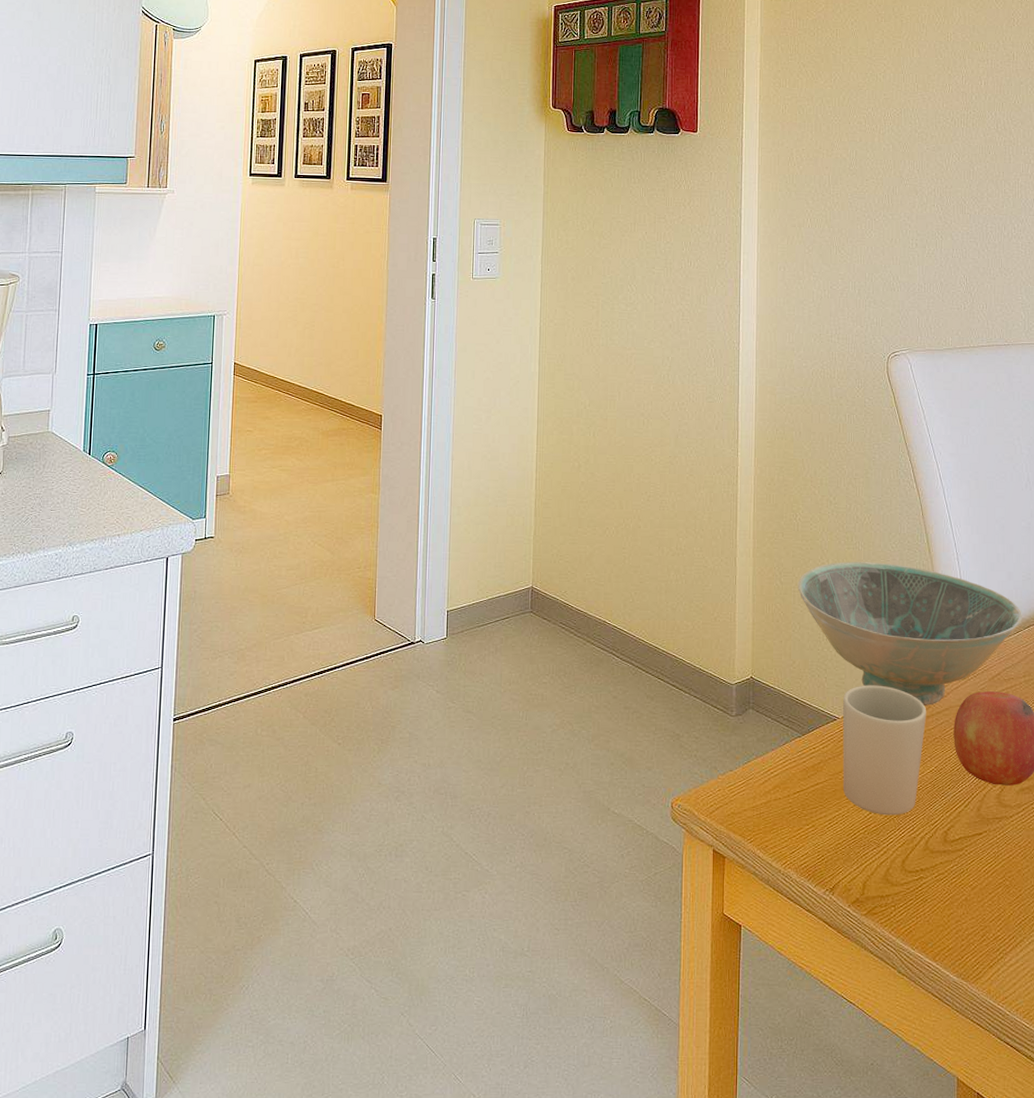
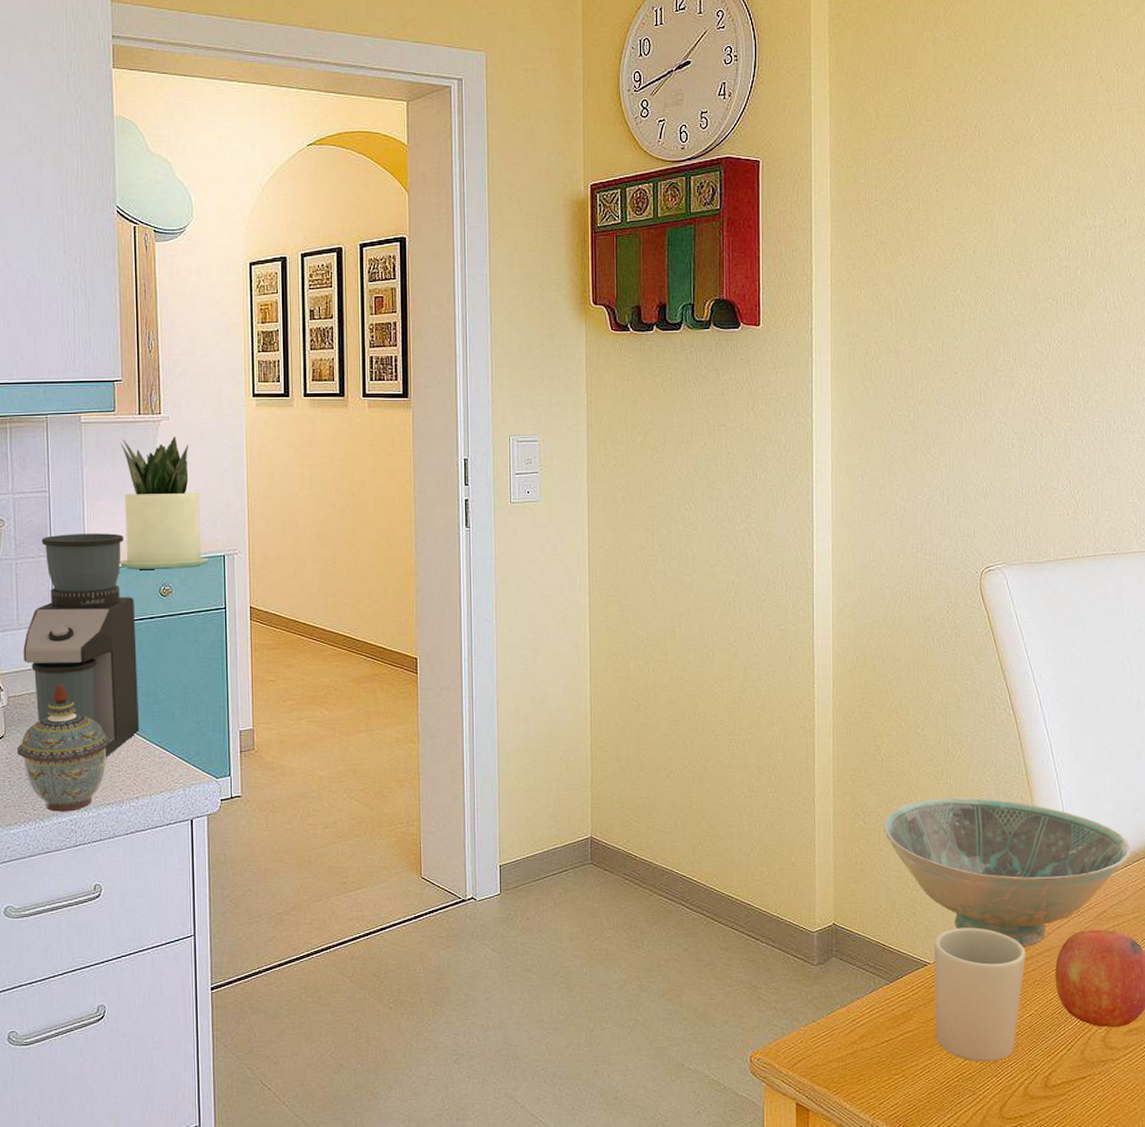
decorative jar: none [13,426,99,547] -> present [17,683,110,813]
coffee grinder: none [26,291,130,497] -> present [23,533,140,758]
planter: none [119,208,200,327] -> present [119,437,209,570]

